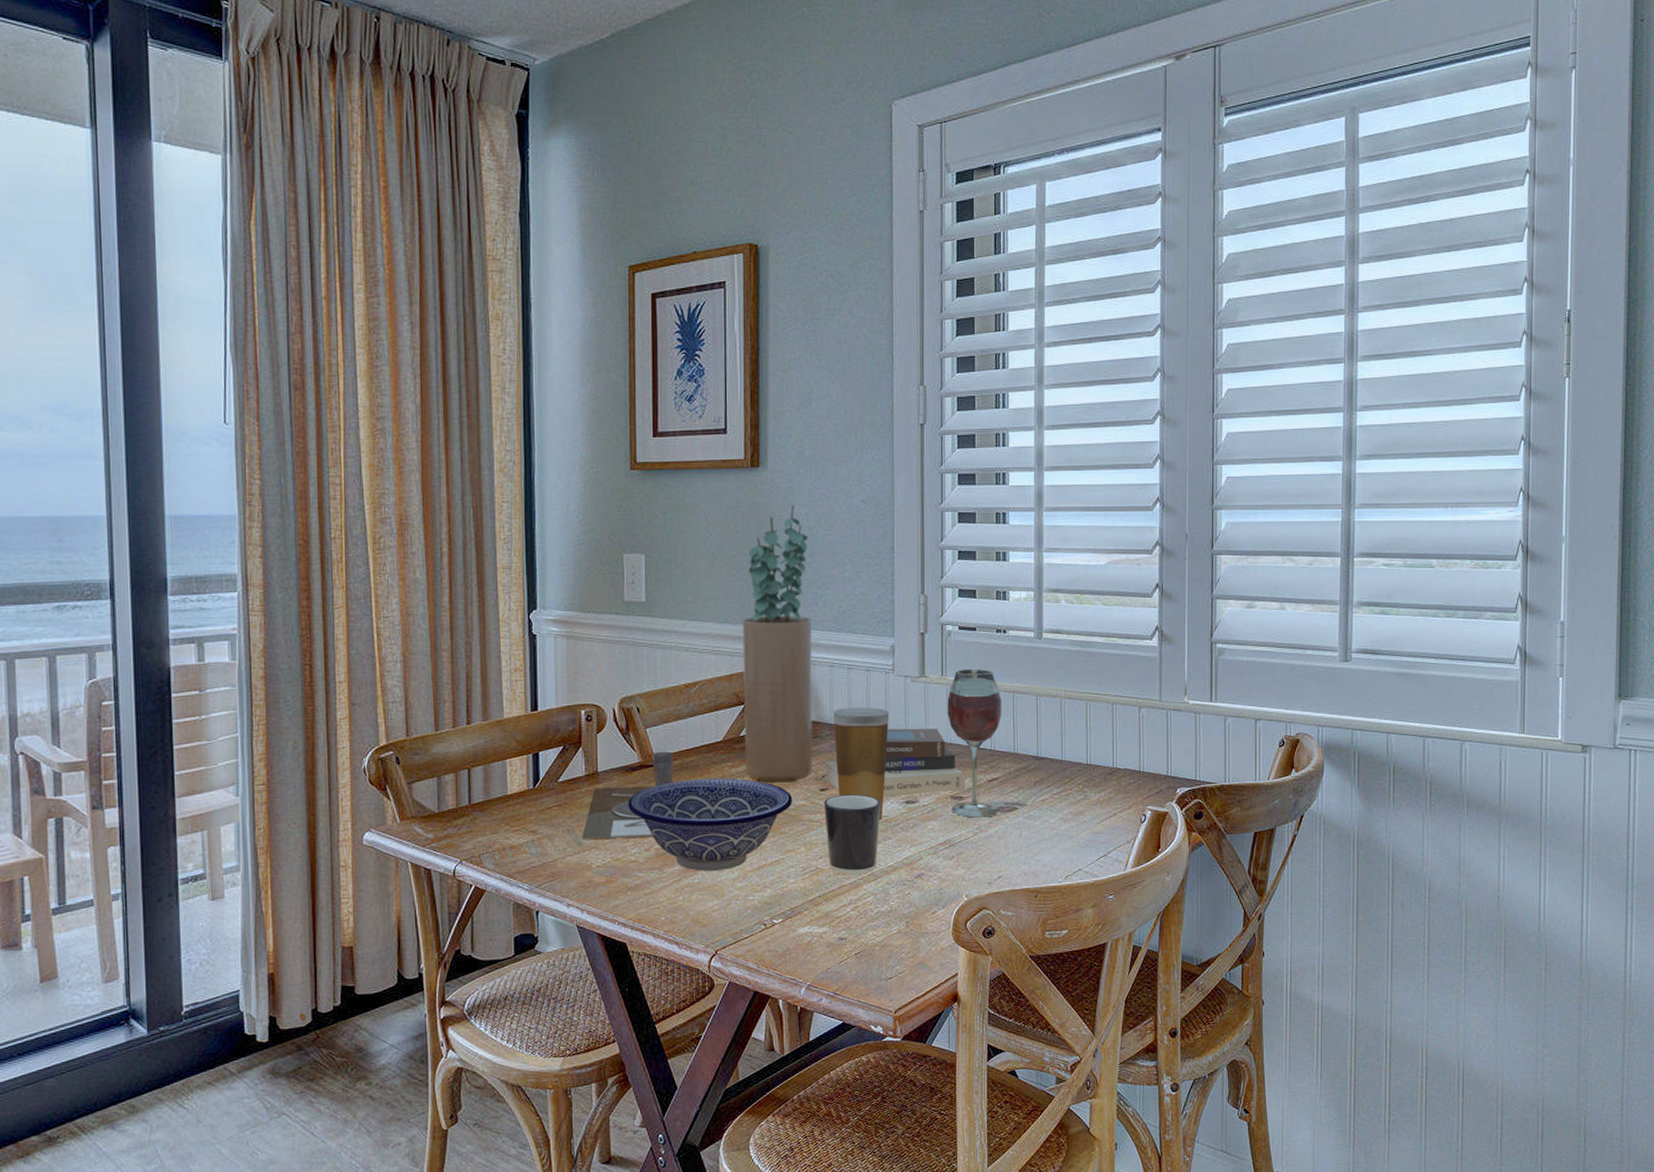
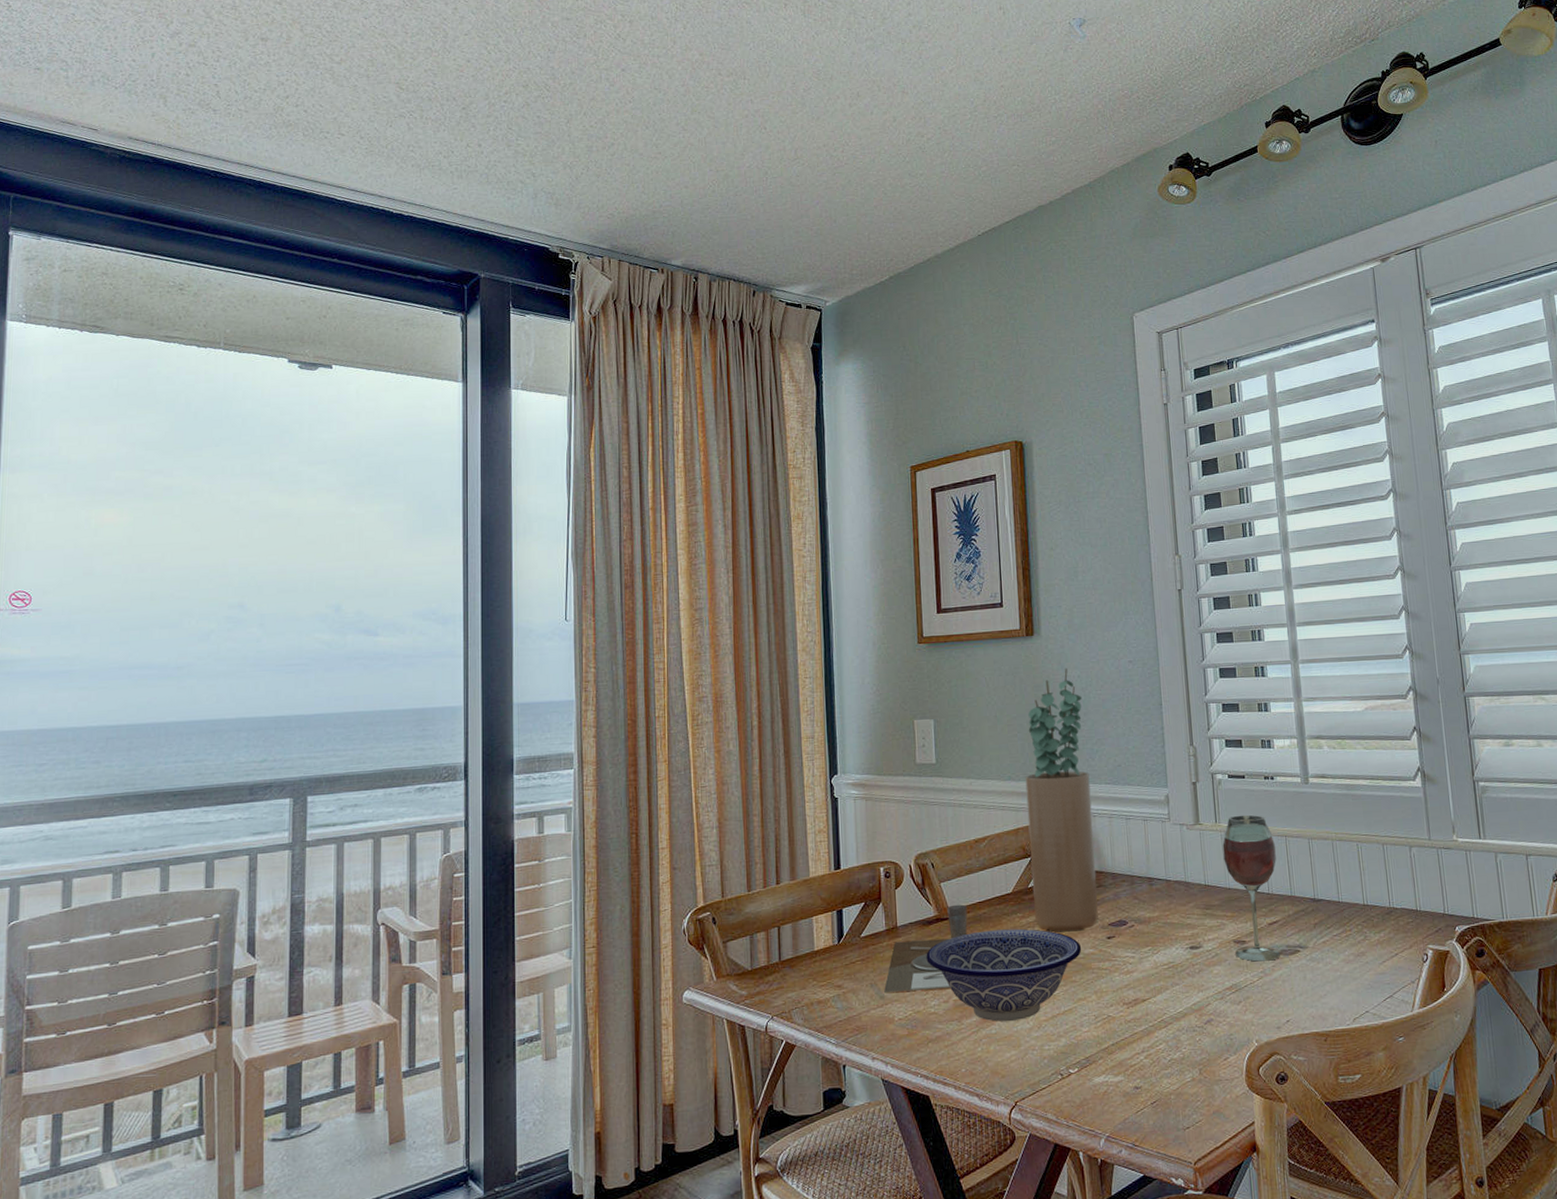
books: present [824,728,964,797] -> none [1109,874,1246,943]
mug: present [824,794,881,875] -> none [1112,941,1167,1023]
beverage cup: present [833,707,889,821] -> none [1115,855,1169,968]

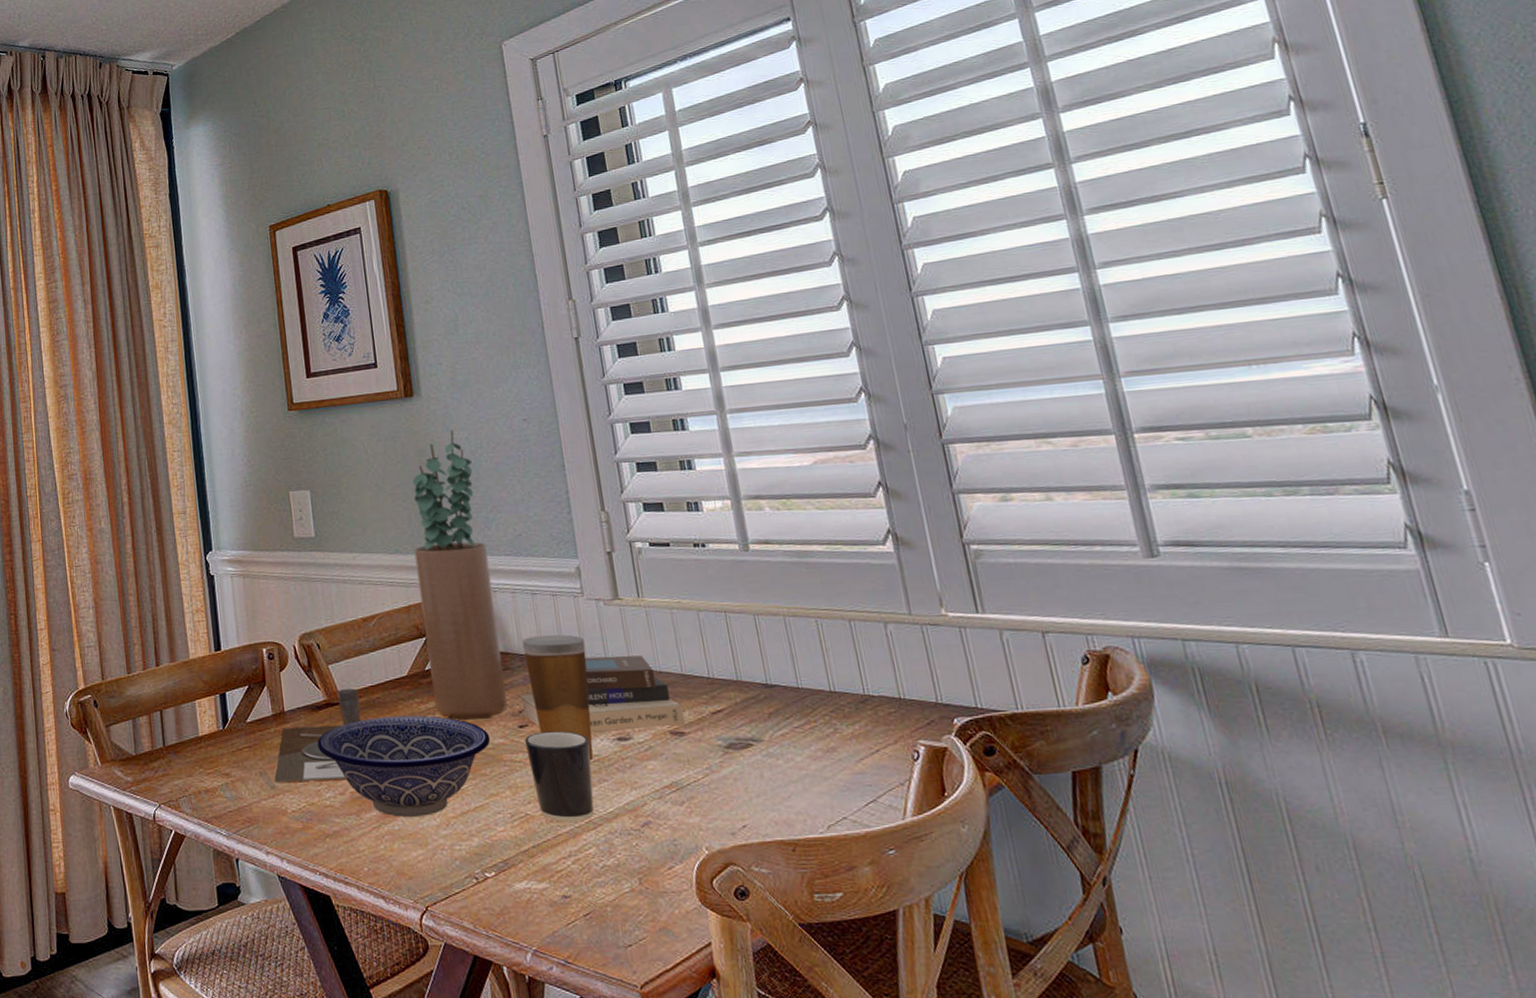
books: none [1109,874,1246,943] -> present [518,655,685,733]
mug: none [1112,941,1167,1023] -> present [525,730,595,823]
beverage cup: none [1115,855,1169,968] -> present [522,634,594,761]
wineglass: present [1222,814,1280,962] -> none [648,587,729,756]

